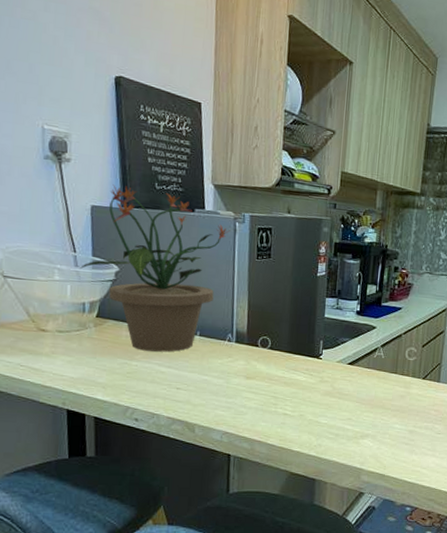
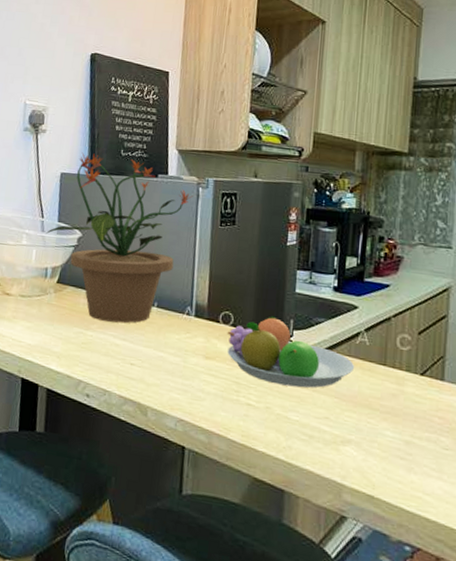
fruit bowl: none [265,338,373,397] -> present [227,316,355,388]

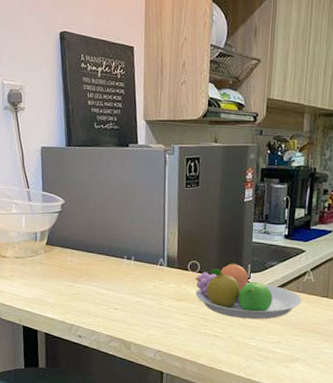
potted plant: present [46,152,194,323] -> none [33,127,162,276]

